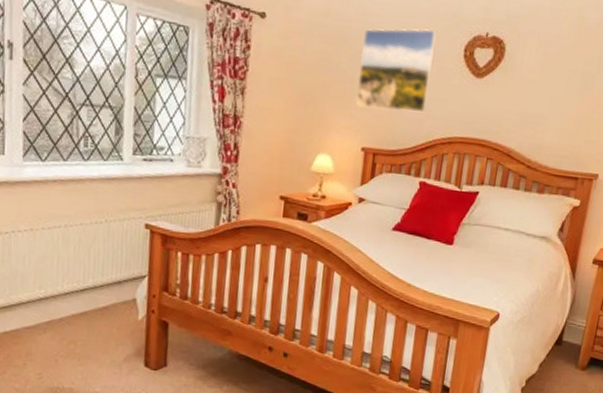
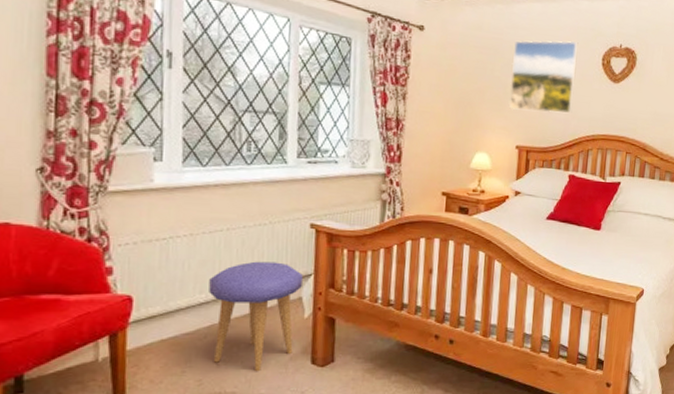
stool: none [48,259,137,370] -> present [209,261,303,372]

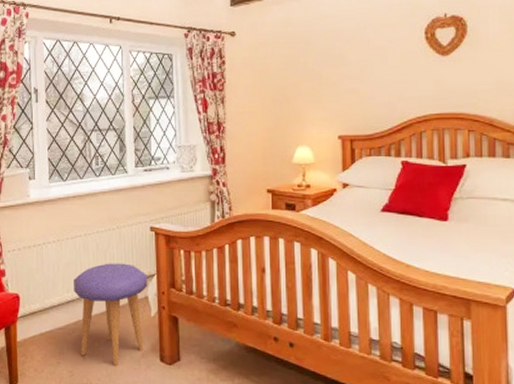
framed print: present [508,40,579,114] -> none [324,19,397,99]

